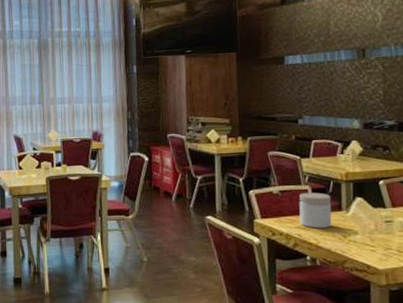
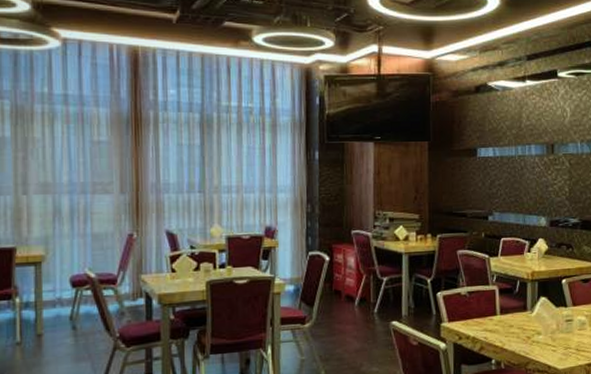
jar: present [299,192,332,228] -> none [486,292,517,330]

